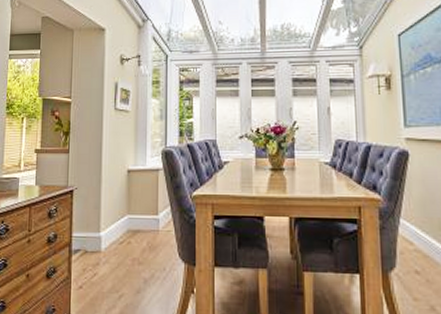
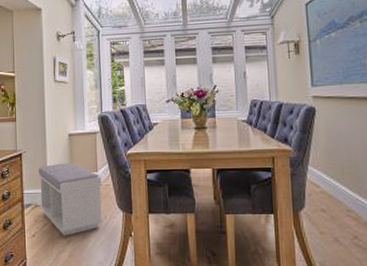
bench: none [89,203,162,290] -> present [38,163,103,236]

